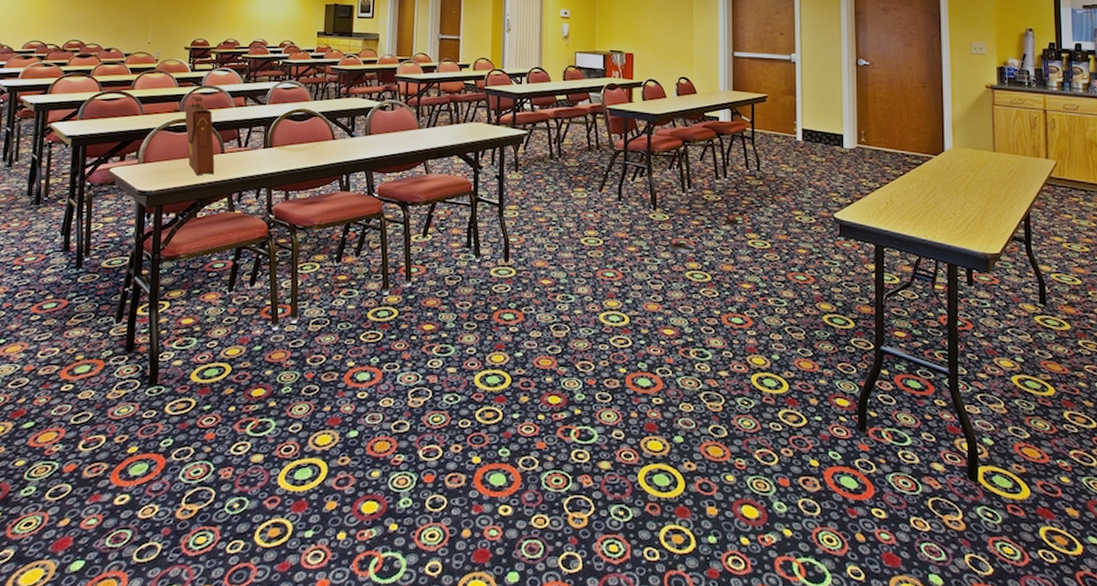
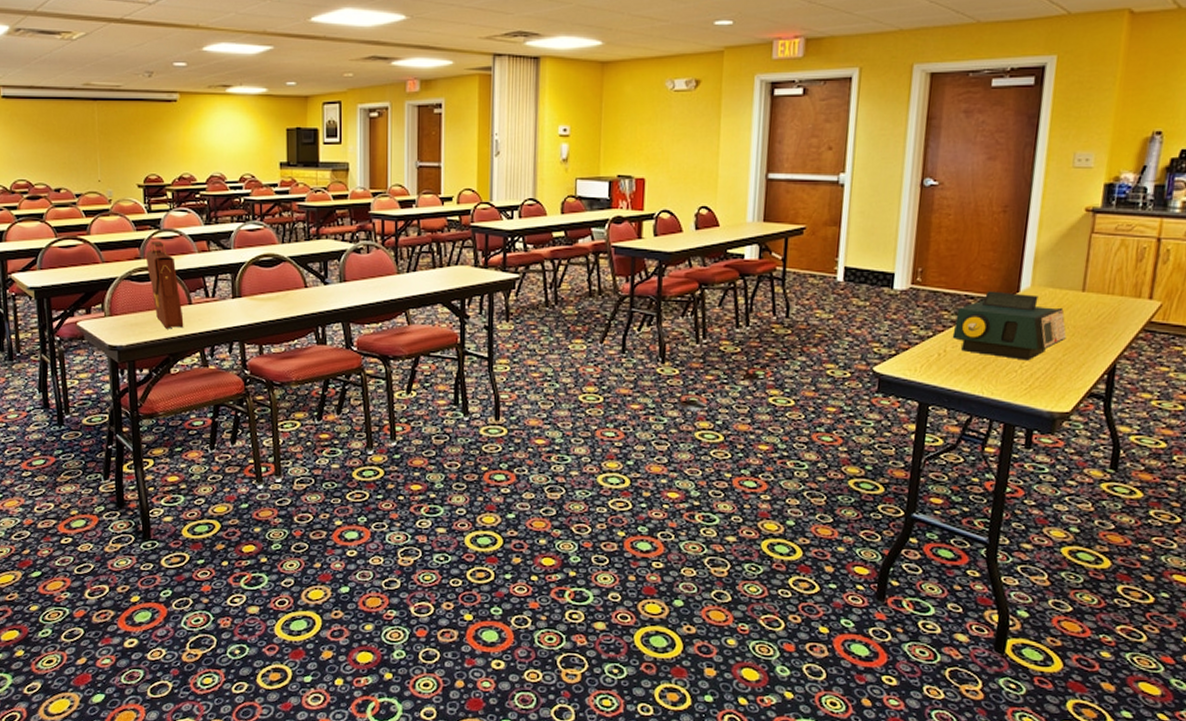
projector: none [896,150,987,209] -> present [952,290,1066,361]

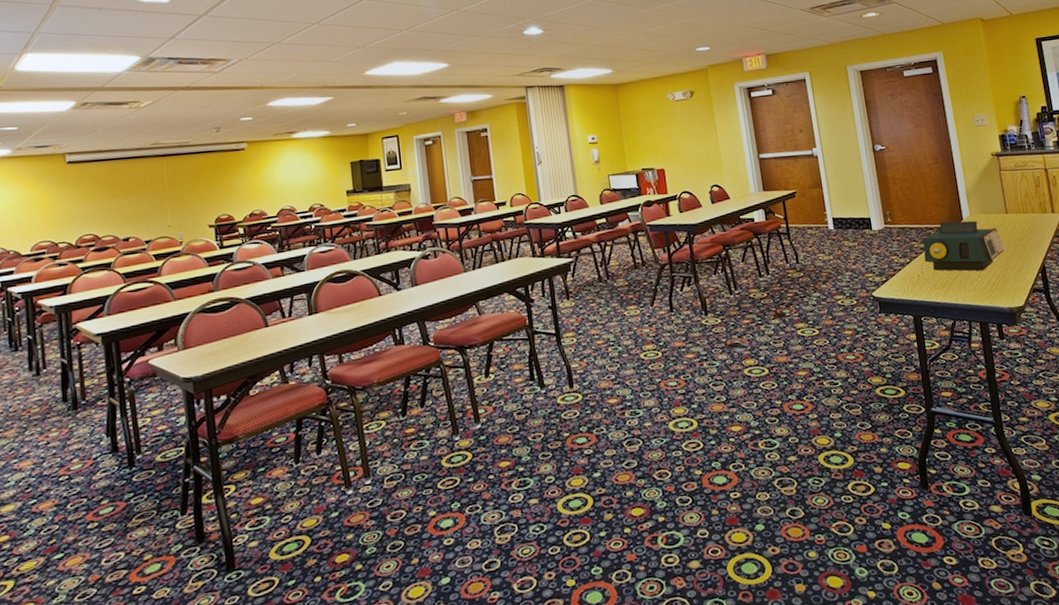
briefcase: present [145,241,184,329] -> none [218,273,262,354]

